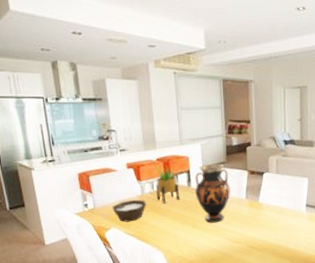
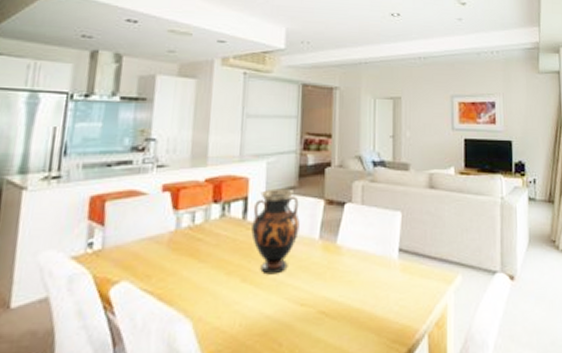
bowl: present [112,199,147,222] -> none [128,237,181,272]
potted plant: present [155,164,179,204] -> none [197,187,230,244]

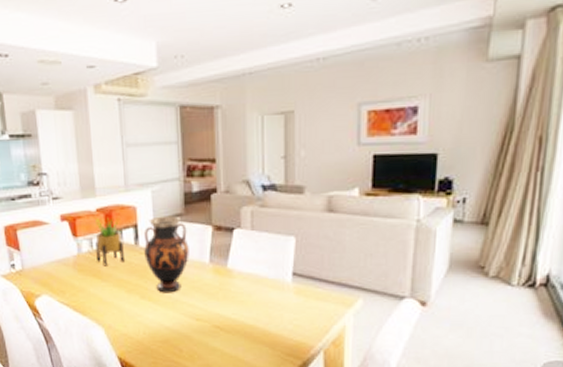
potted plant: none [197,187,230,244] -> present [94,216,124,267]

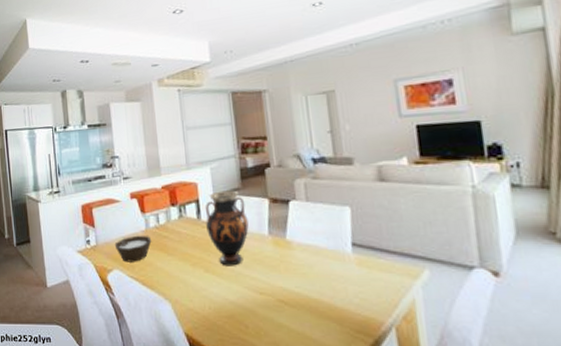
bowl: none [43,260,85,288] -> present [114,235,152,262]
potted plant: present [94,216,124,267] -> none [160,192,188,241]

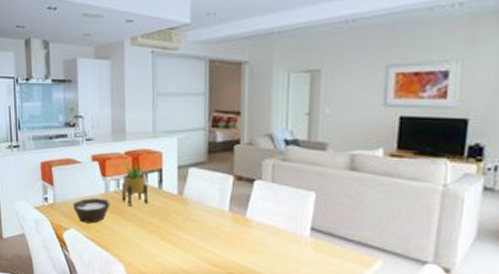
potted plant: none [160,192,188,241] -> present [122,159,148,207]
vase: present [205,190,249,266] -> none [167,163,210,238]

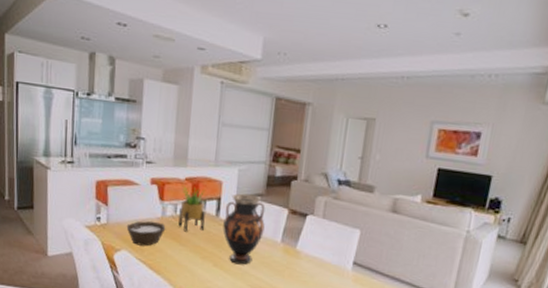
vase: none [167,163,210,238] -> present [223,193,265,265]

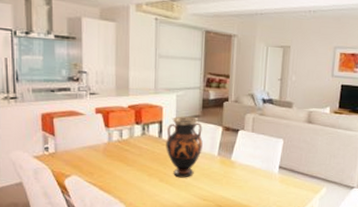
bowl: present [126,221,166,247] -> none [75,146,113,170]
potted plant: present [178,185,205,232] -> none [125,112,149,154]

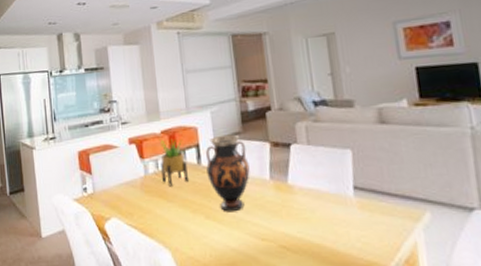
potted plant: none [125,112,149,154] -> present [159,137,188,187]

